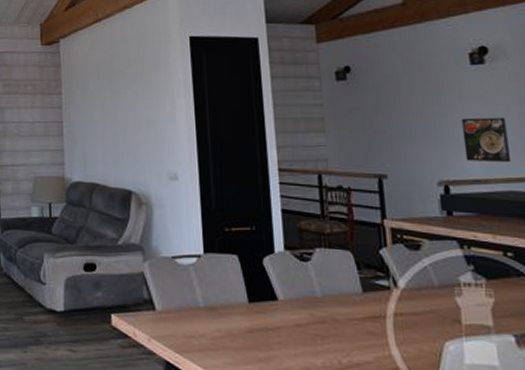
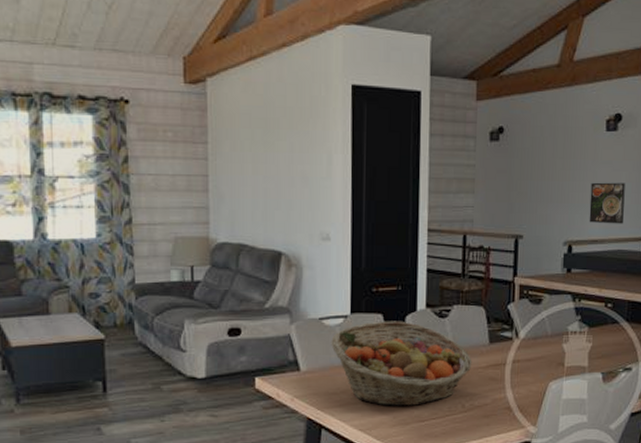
fruit basket: none [185,262,345,358] -> present [331,321,472,406]

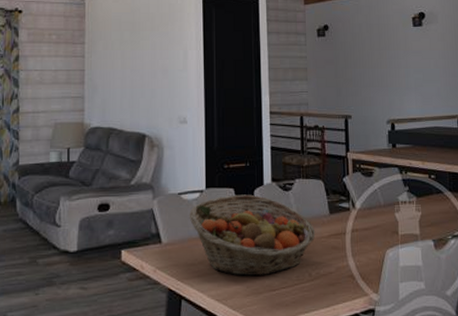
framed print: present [589,182,625,224] -> none [405,69,436,104]

